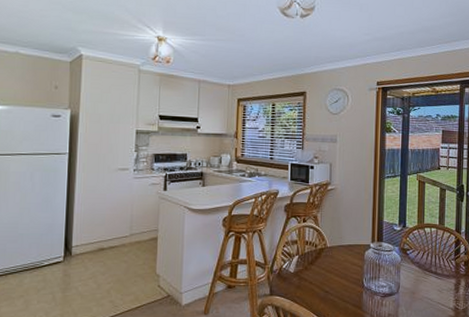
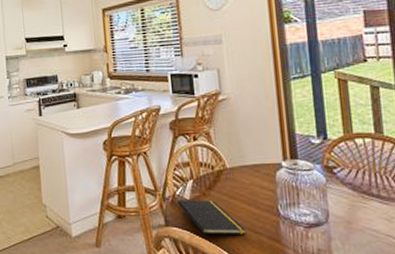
notepad: none [283,273,337,307] -> present [177,200,246,240]

